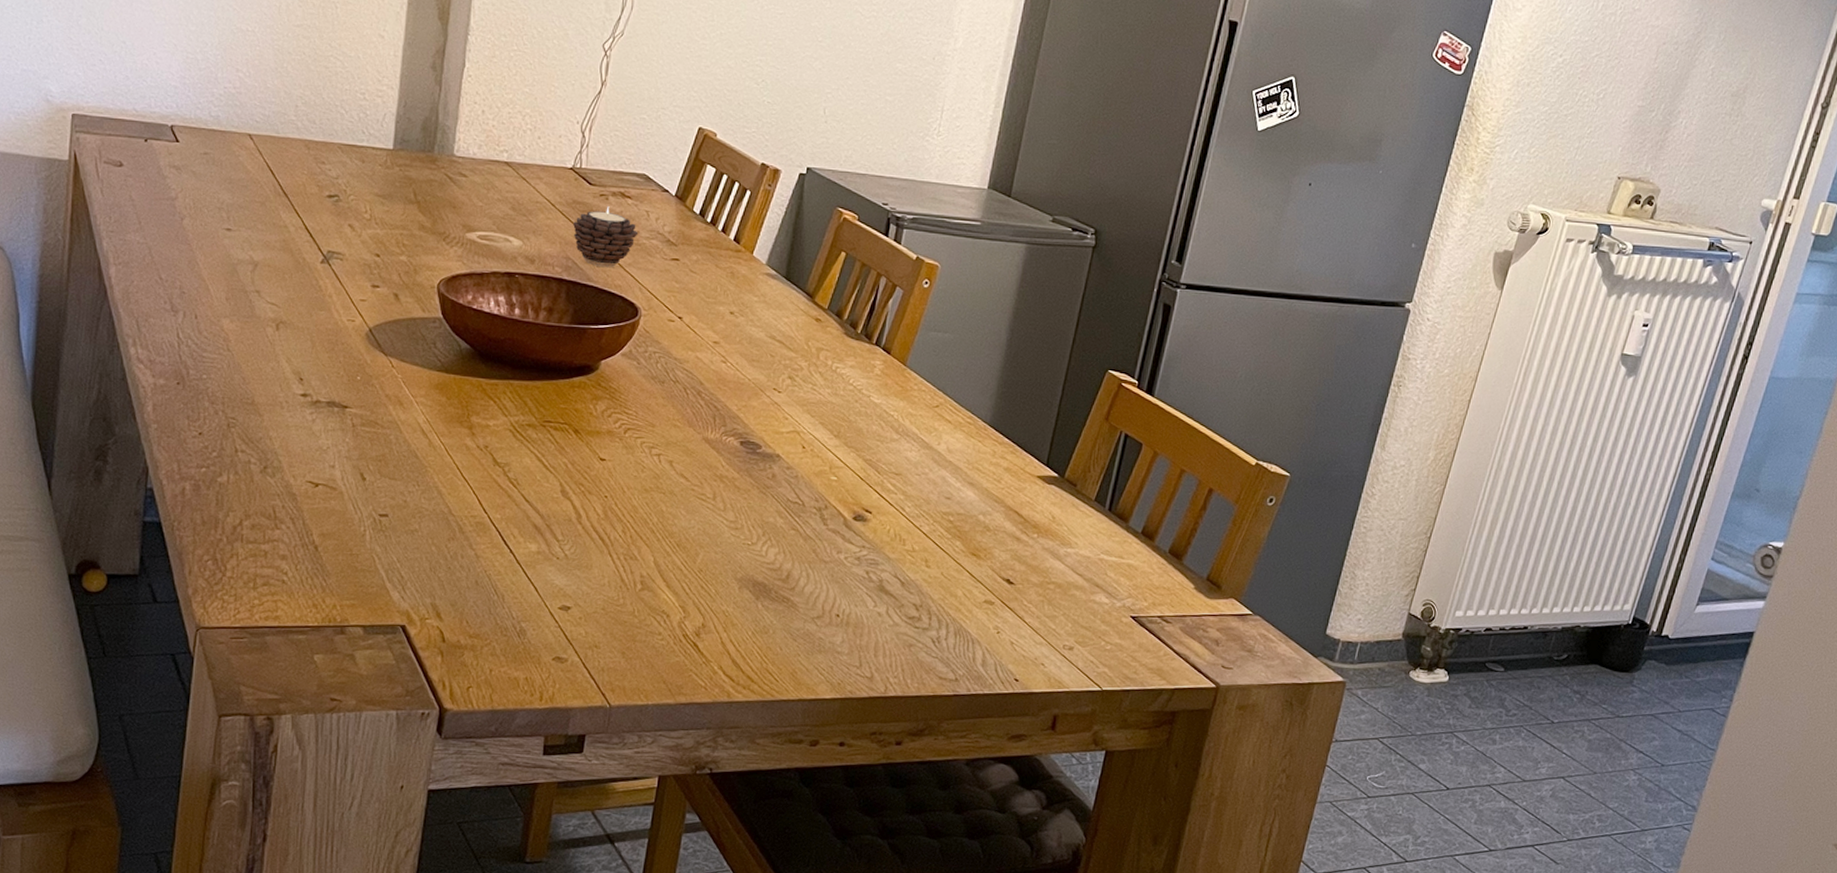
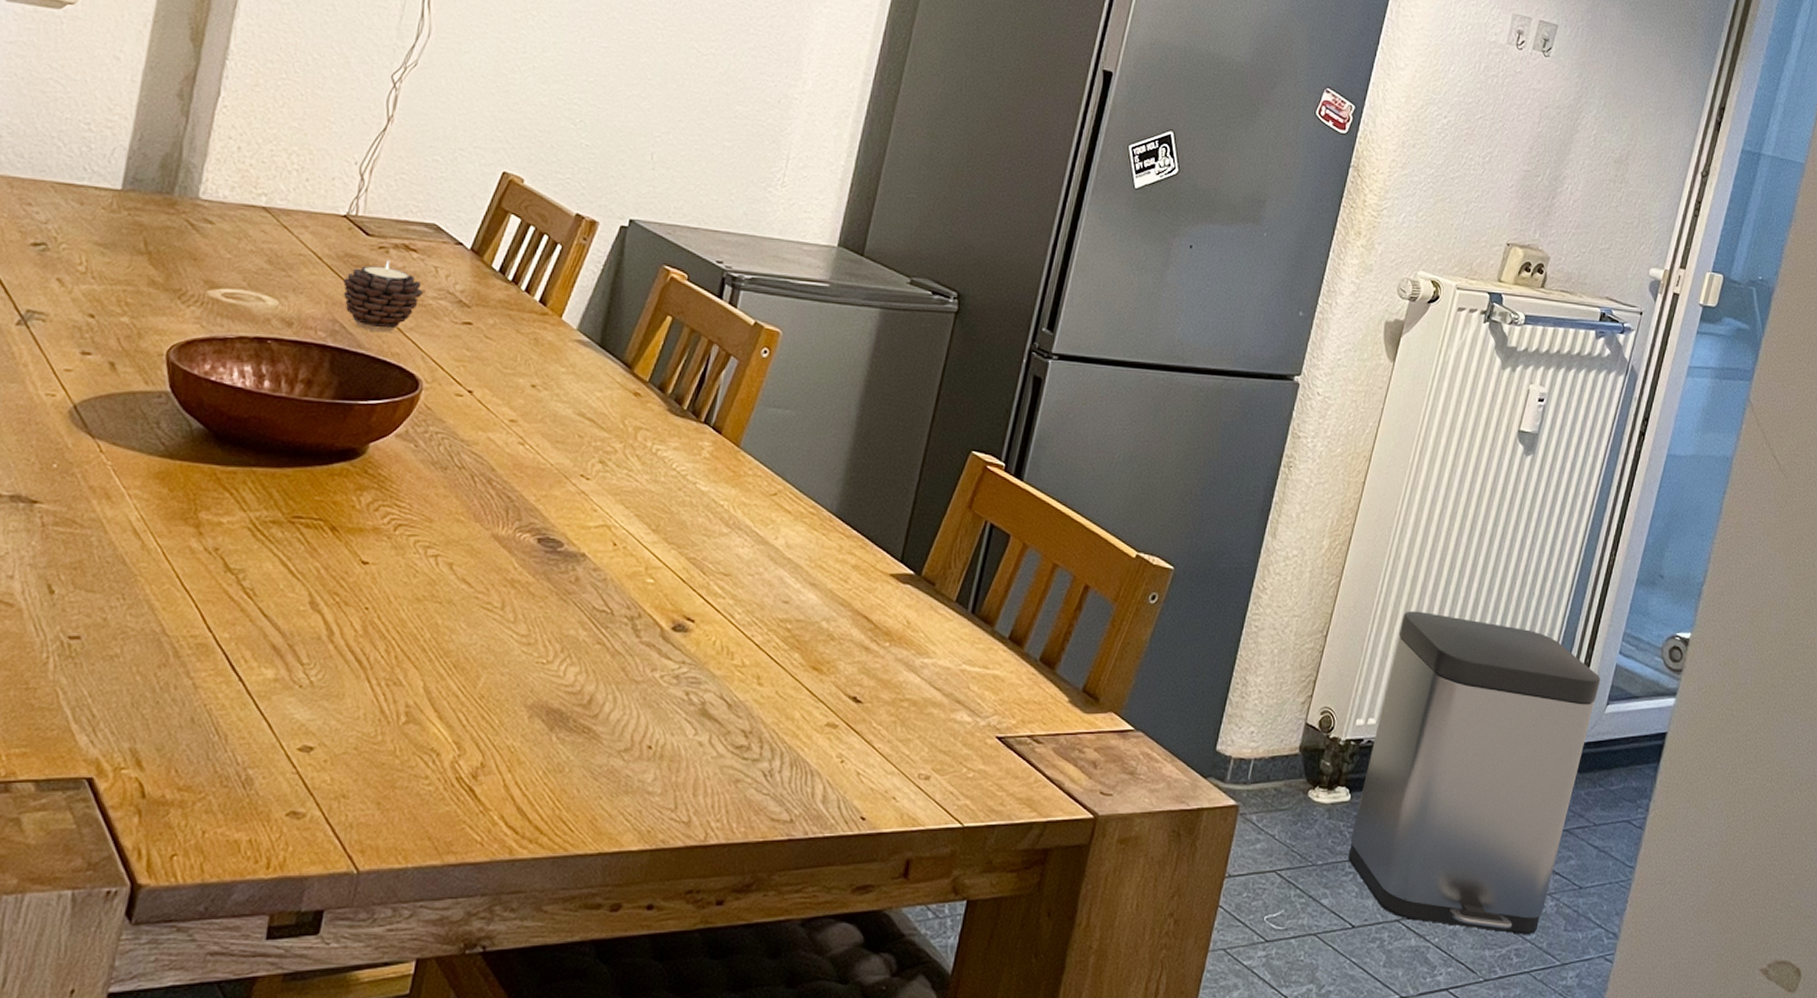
pedal bin: none [1445,517,1692,803] -> present [1348,611,1601,934]

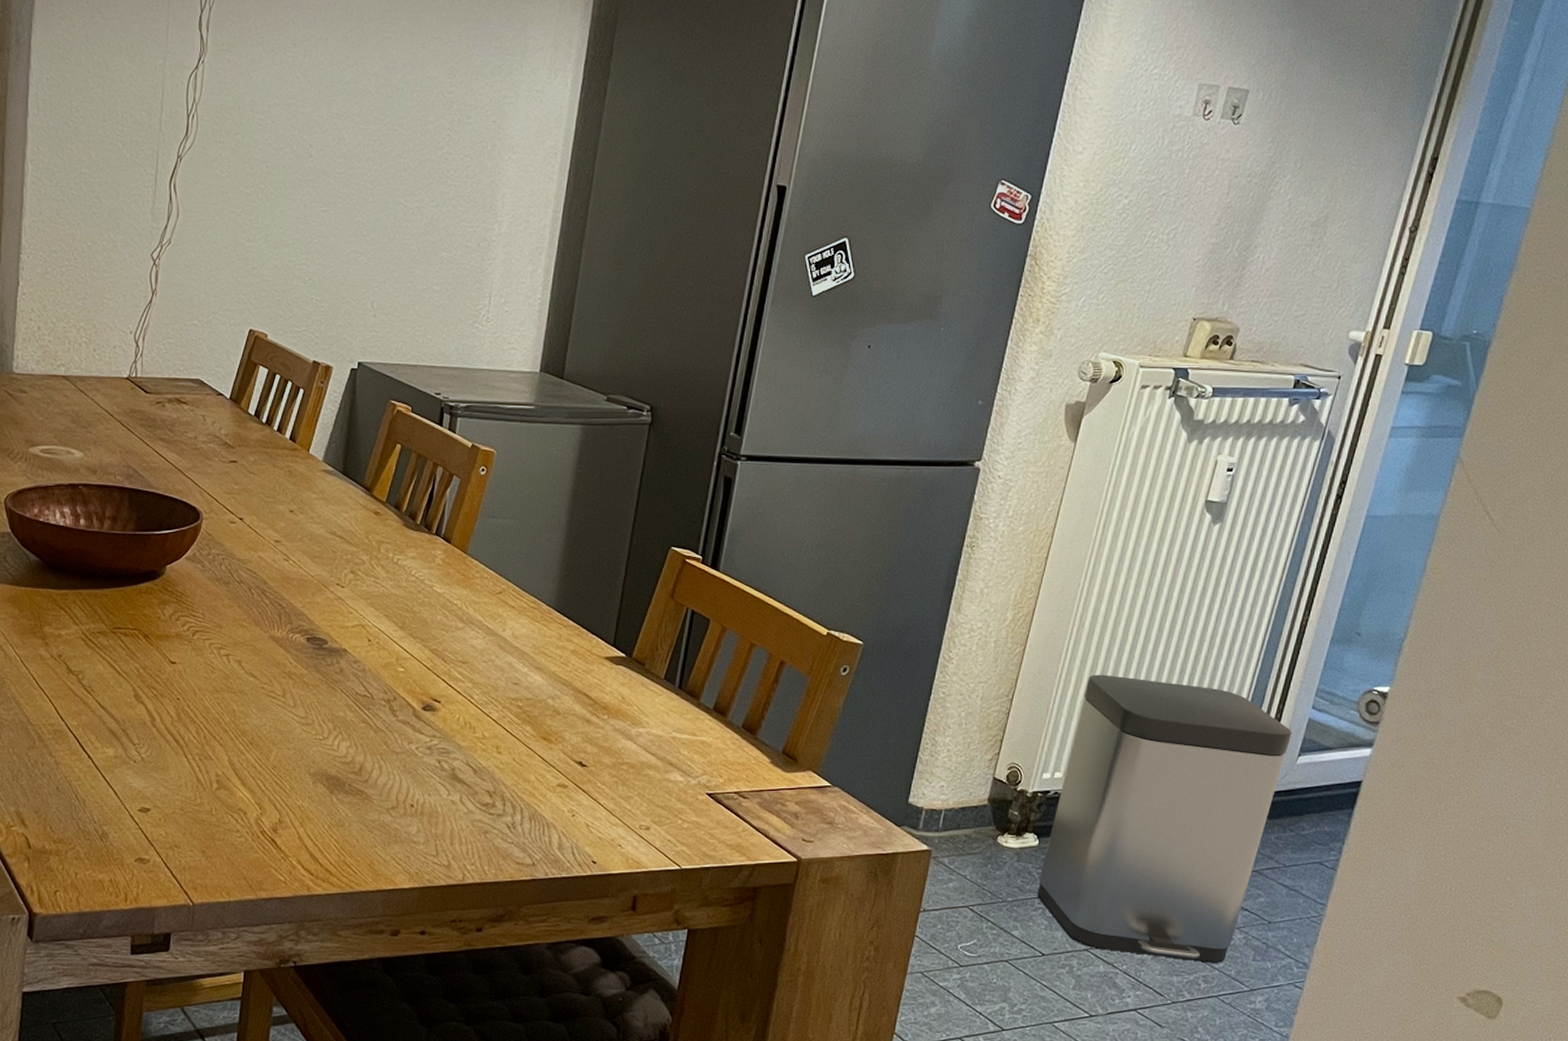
candle: present [343,261,424,333] -> none [132,413,196,474]

